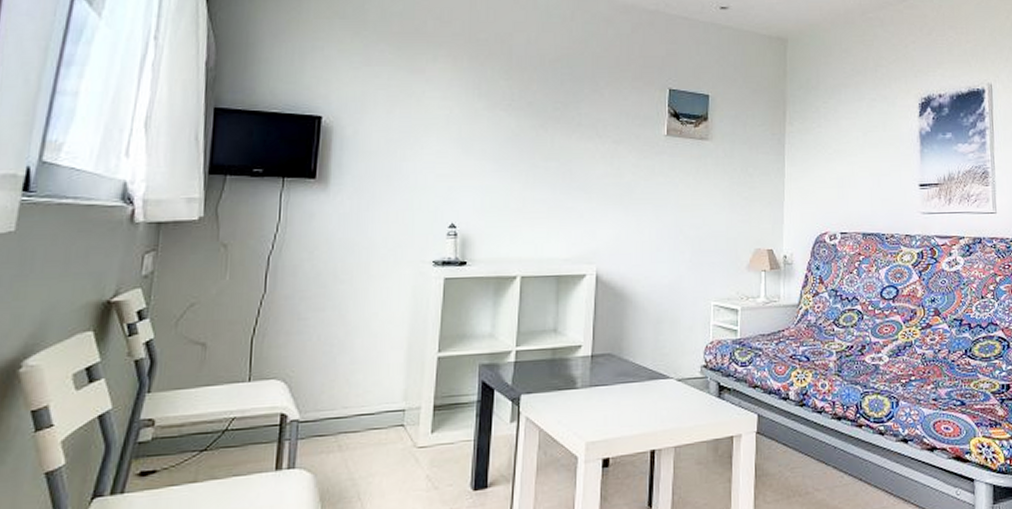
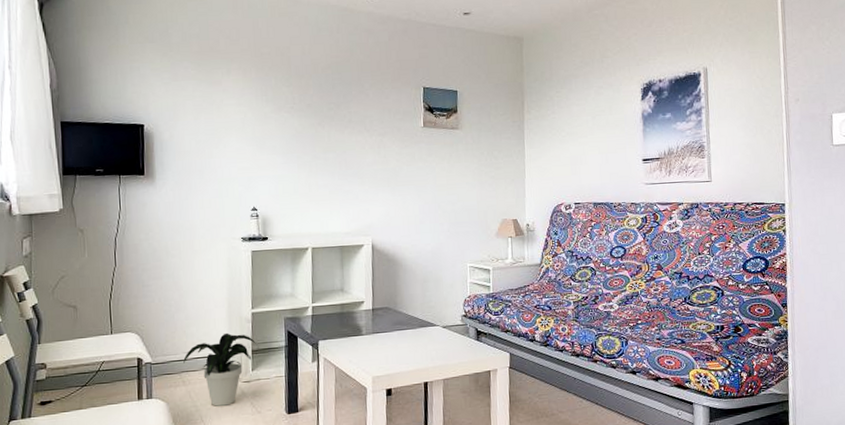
potted plant: none [342,382,443,480] -> present [183,332,259,406]

